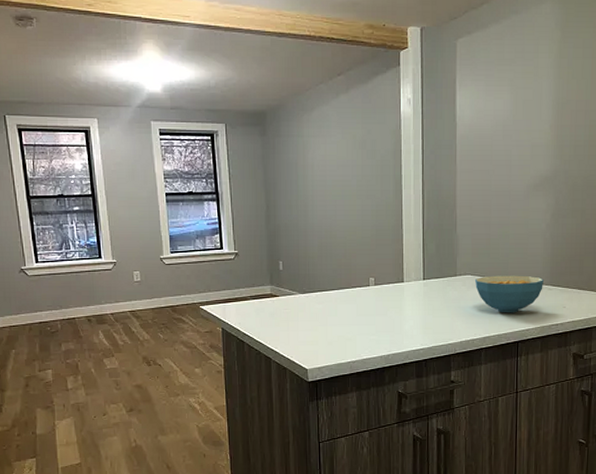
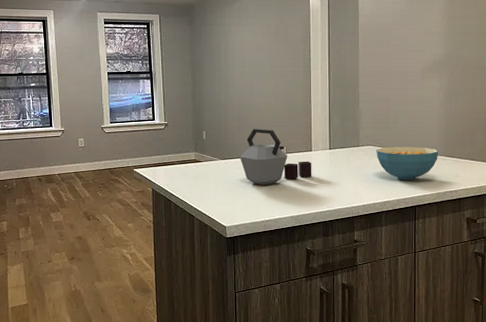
kettle: none [321,257,404,322] -> present [239,129,312,186]

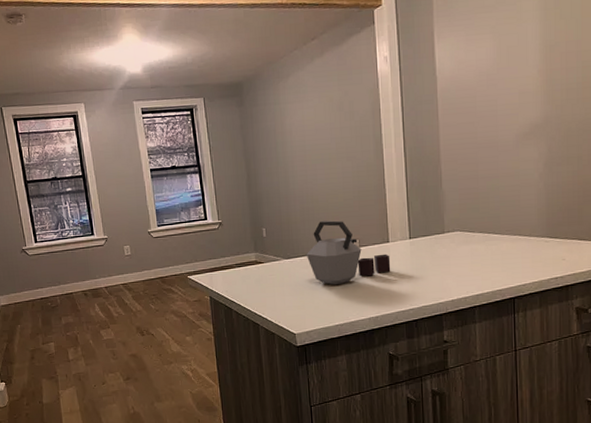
cereal bowl: present [376,146,438,180] -> none [465,228,539,269]

